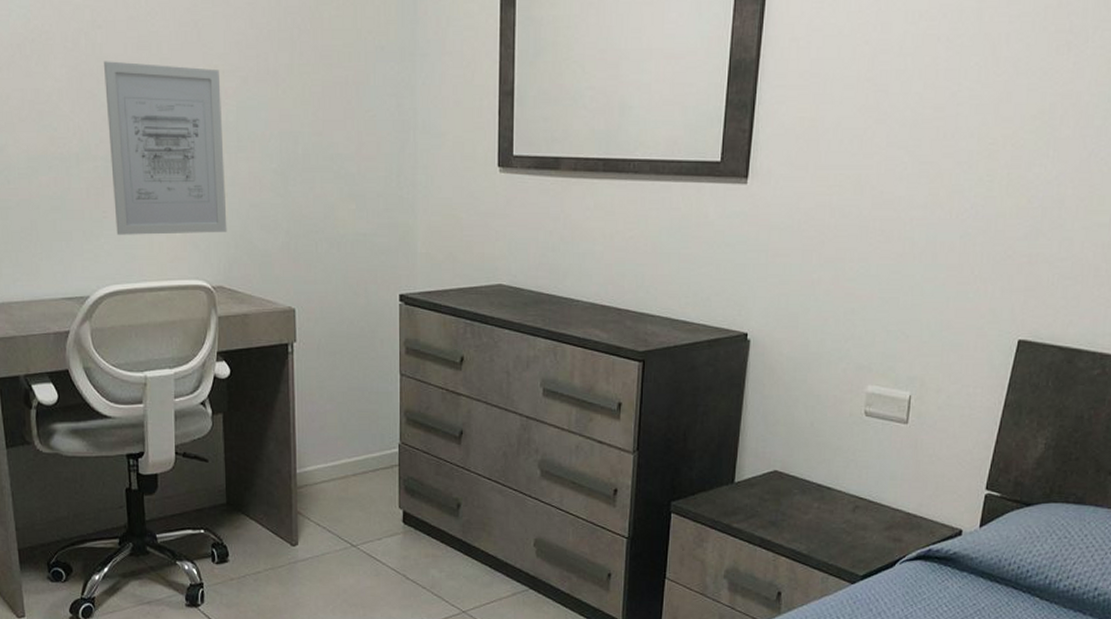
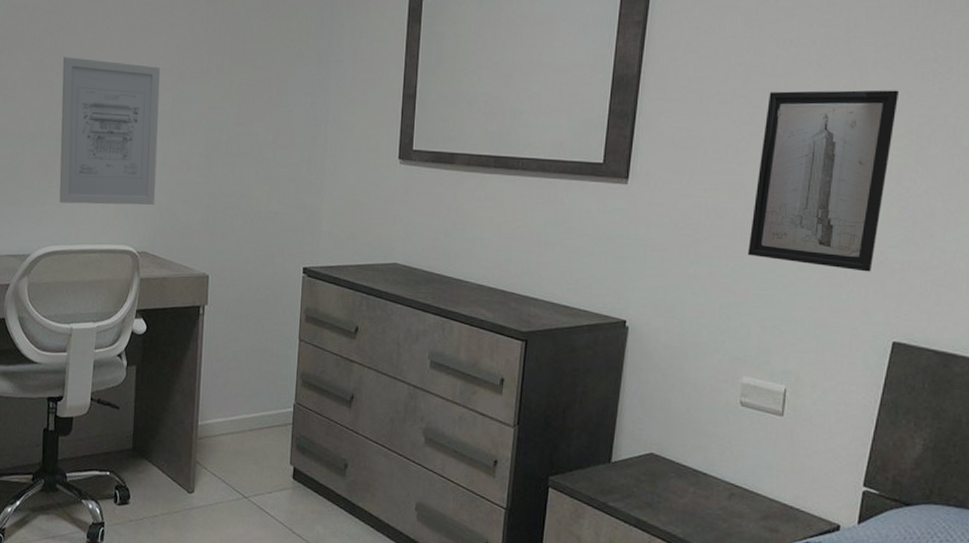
wall art: none [873,66,1033,268] -> present [747,90,900,272]

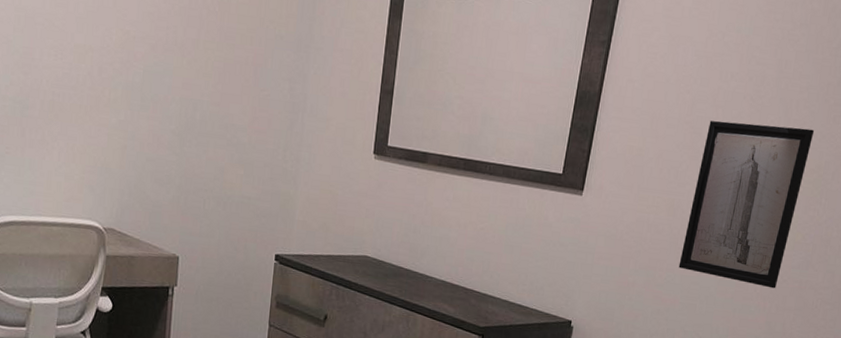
wall art: present [59,57,161,205] -> none [17,12,131,181]

